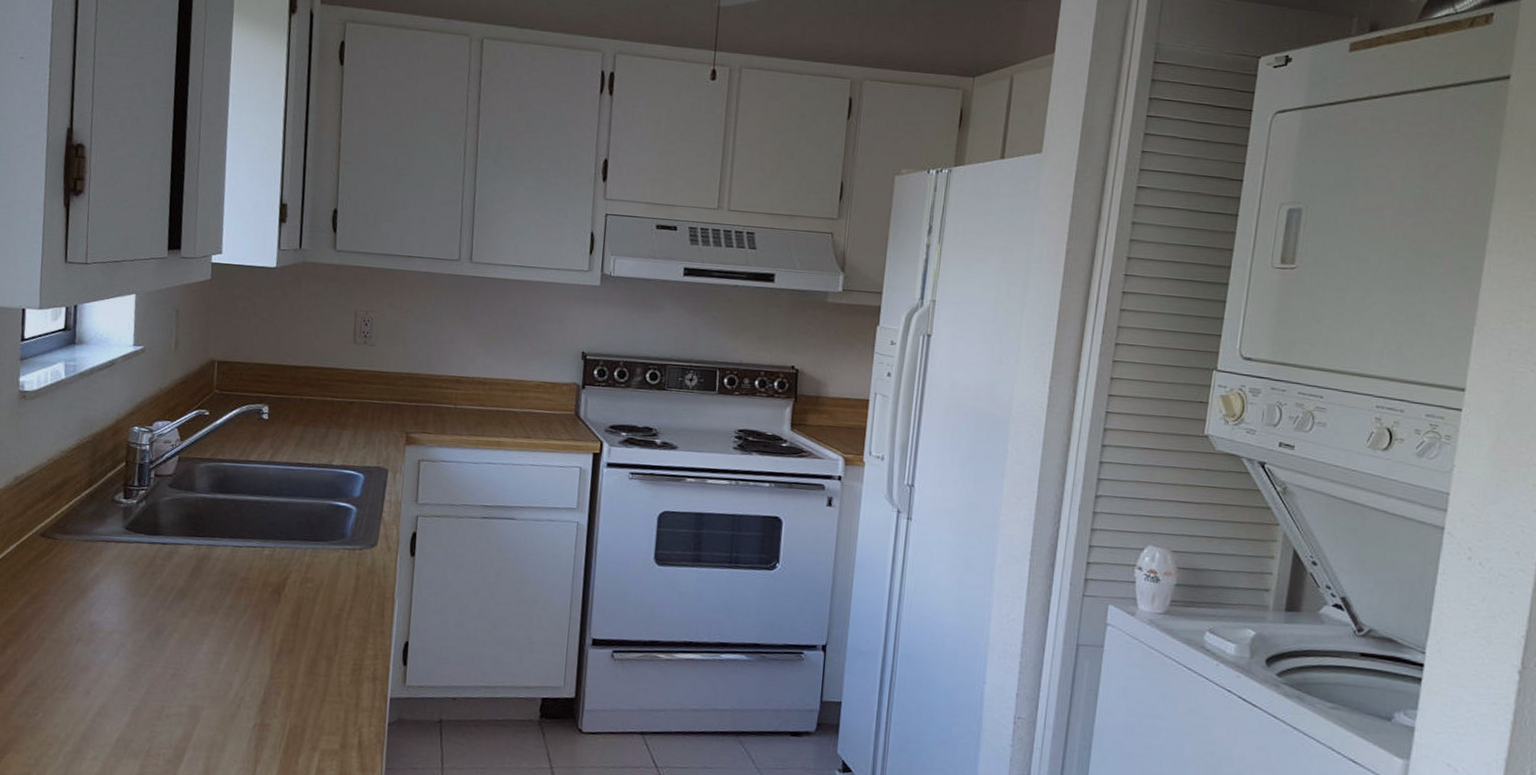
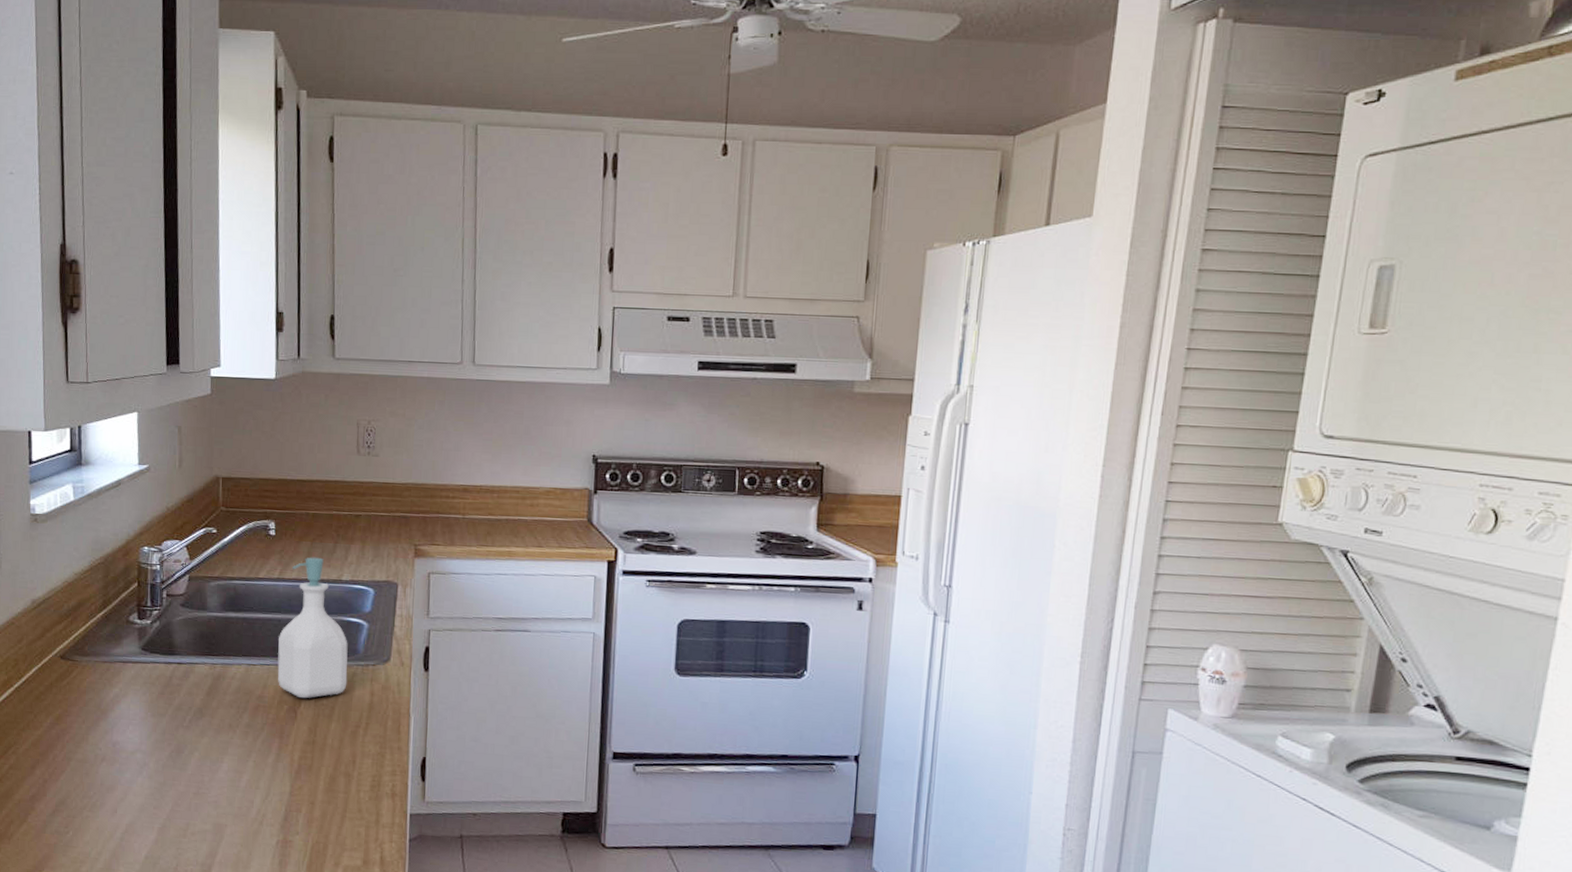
soap bottle: none [263,441,336,582] -> present [277,557,348,699]

